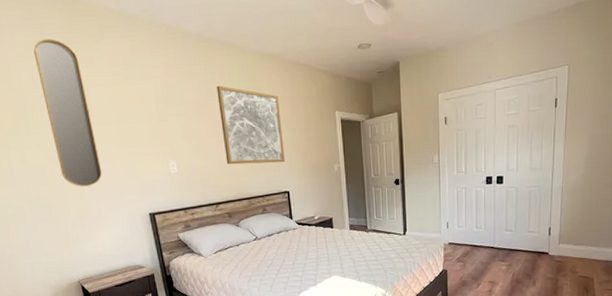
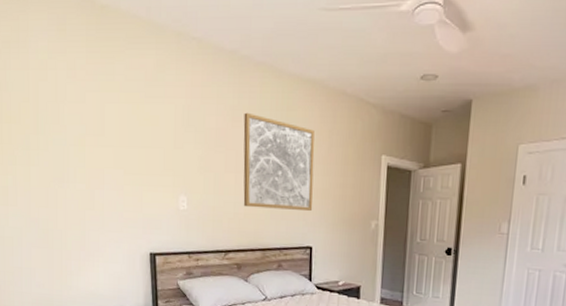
home mirror: present [33,38,102,187] -> none [55,47,106,215]

